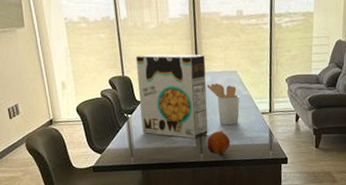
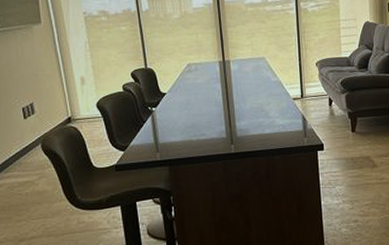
cereal box: present [136,54,208,139] -> none [159,43,238,129]
utensil holder: present [206,83,240,126] -> none [234,71,270,114]
fruit: present [206,130,230,154] -> none [236,118,262,144]

